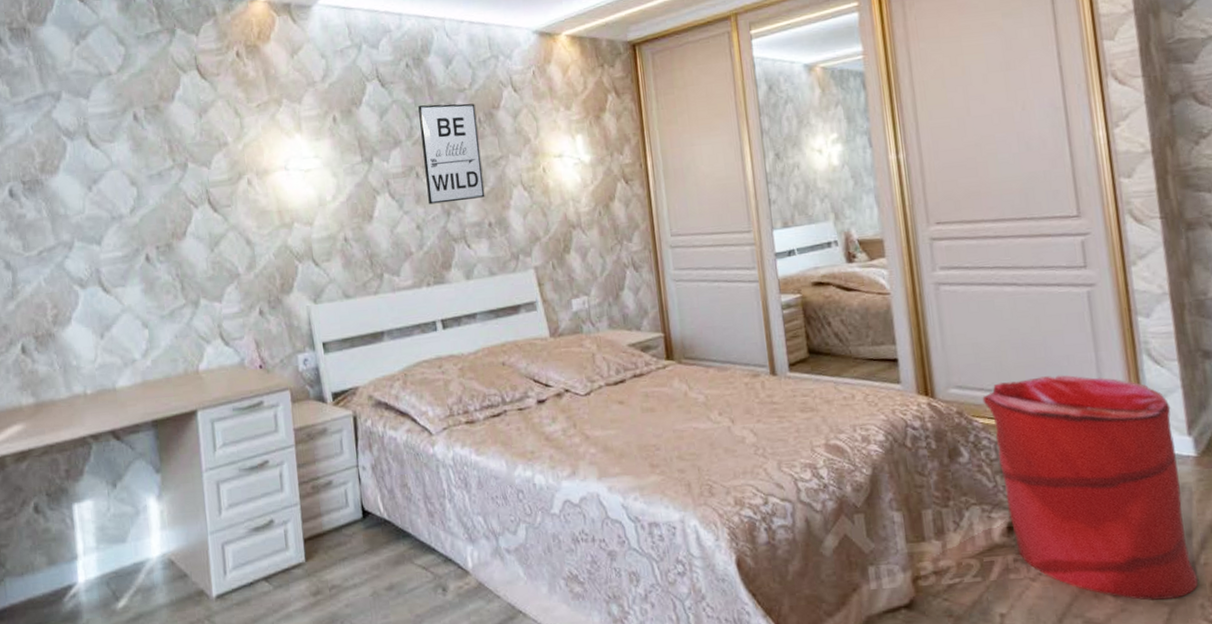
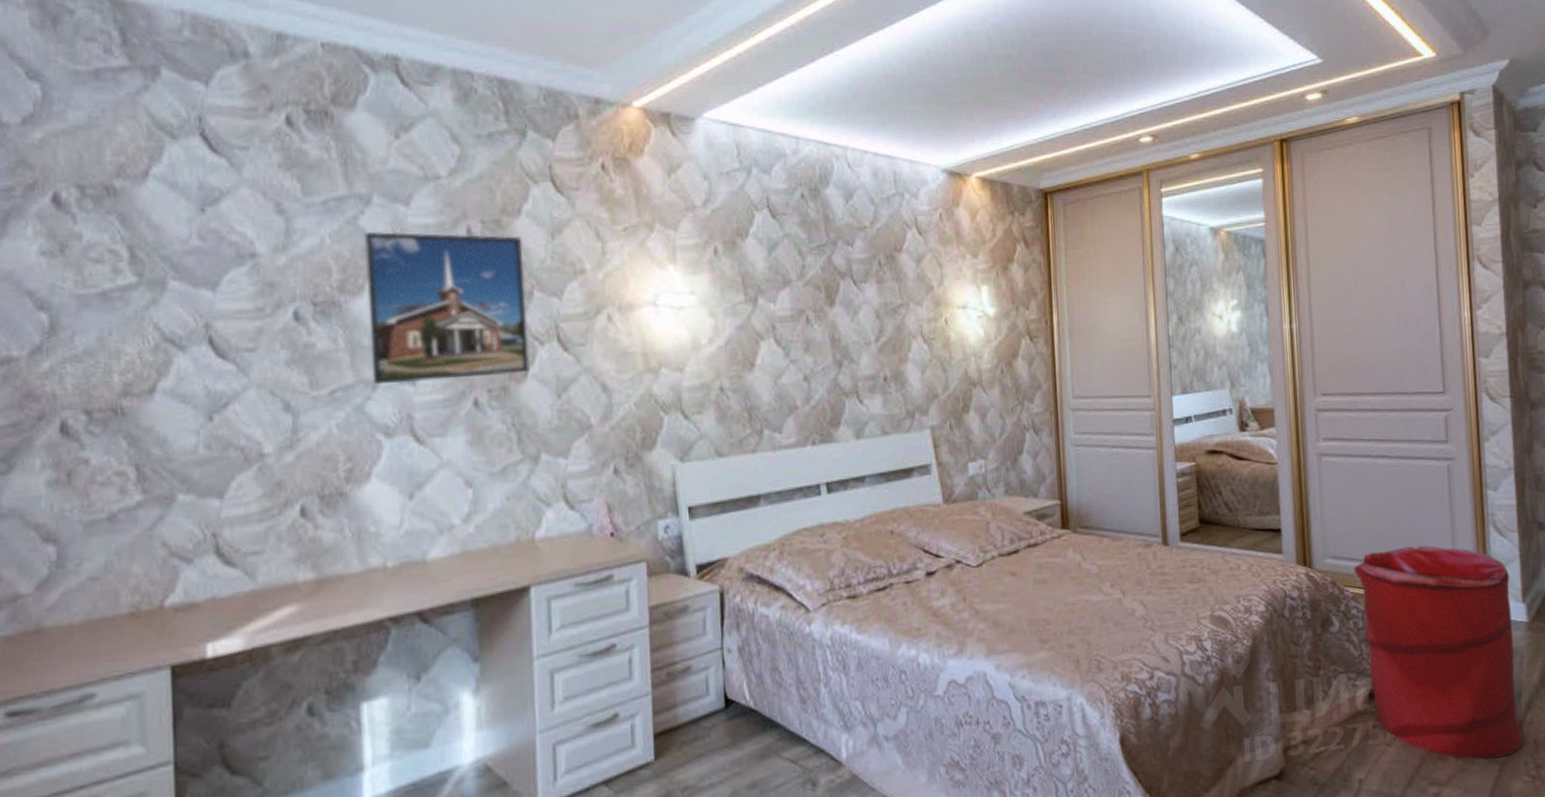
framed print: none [57,117,188,245] -> present [364,232,530,384]
wall art: present [418,103,485,205] -> none [813,241,882,354]

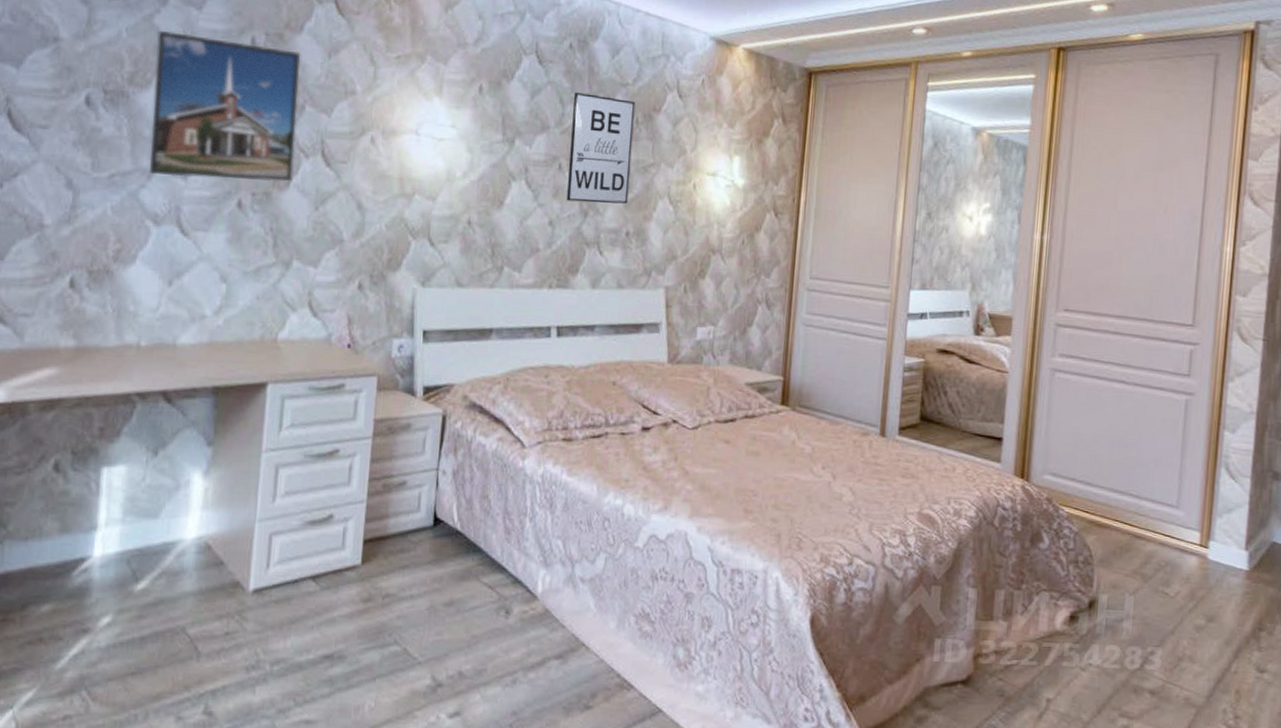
wall art: none [813,241,882,354] -> present [567,91,636,204]
laundry hamper: present [1354,545,1524,760] -> none [1072,475,1236,702]

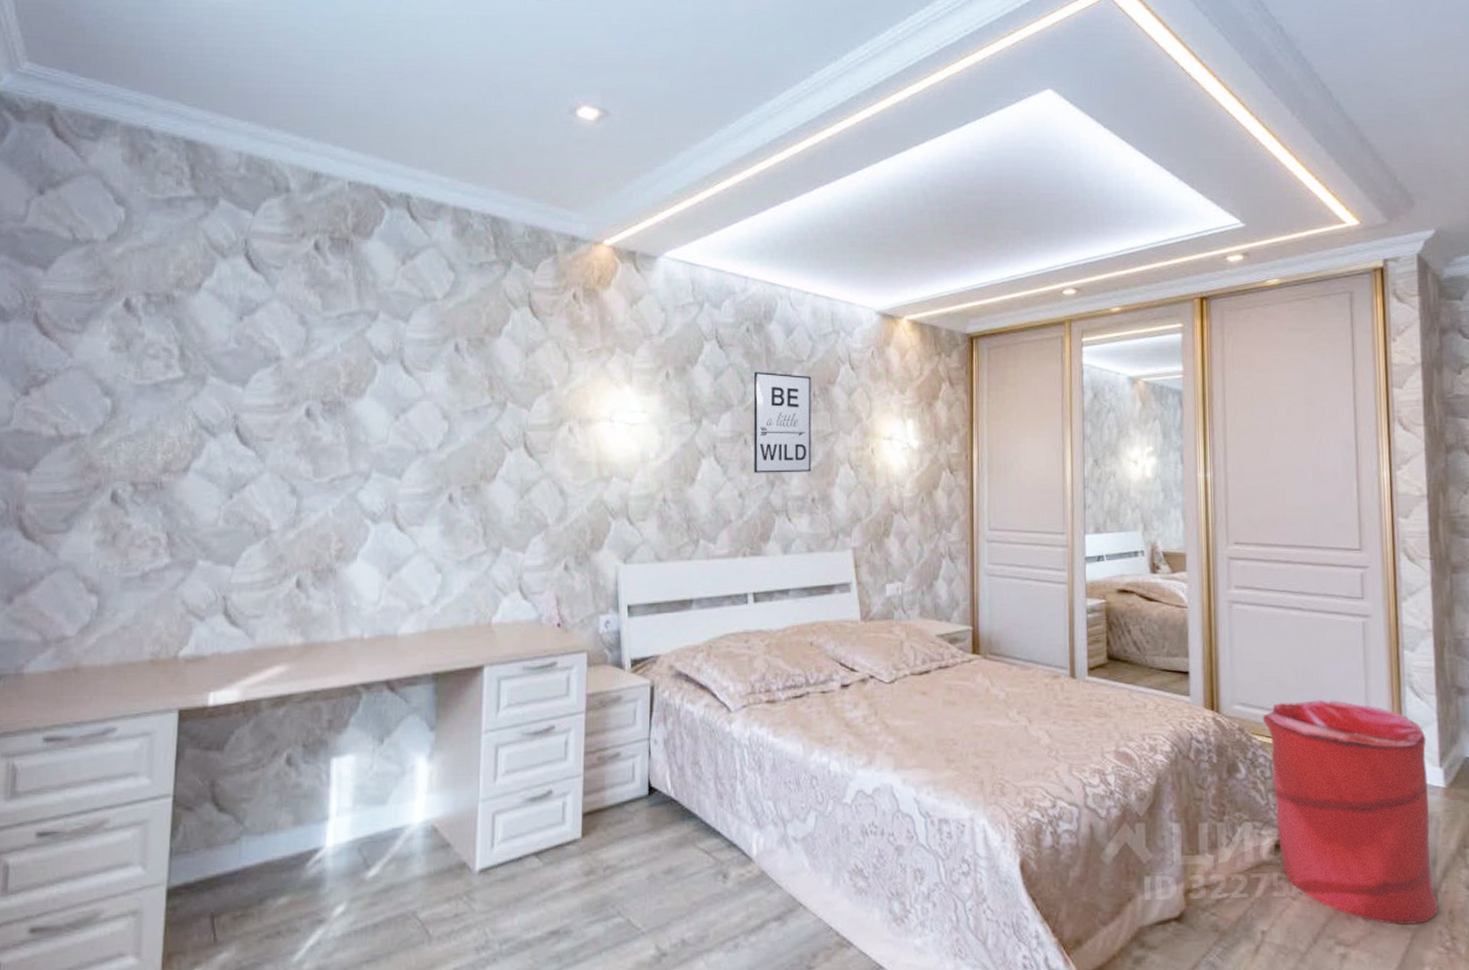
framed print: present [148,31,301,182] -> none [366,344,501,477]
laundry hamper: none [1072,475,1236,702] -> present [1262,700,1438,925]

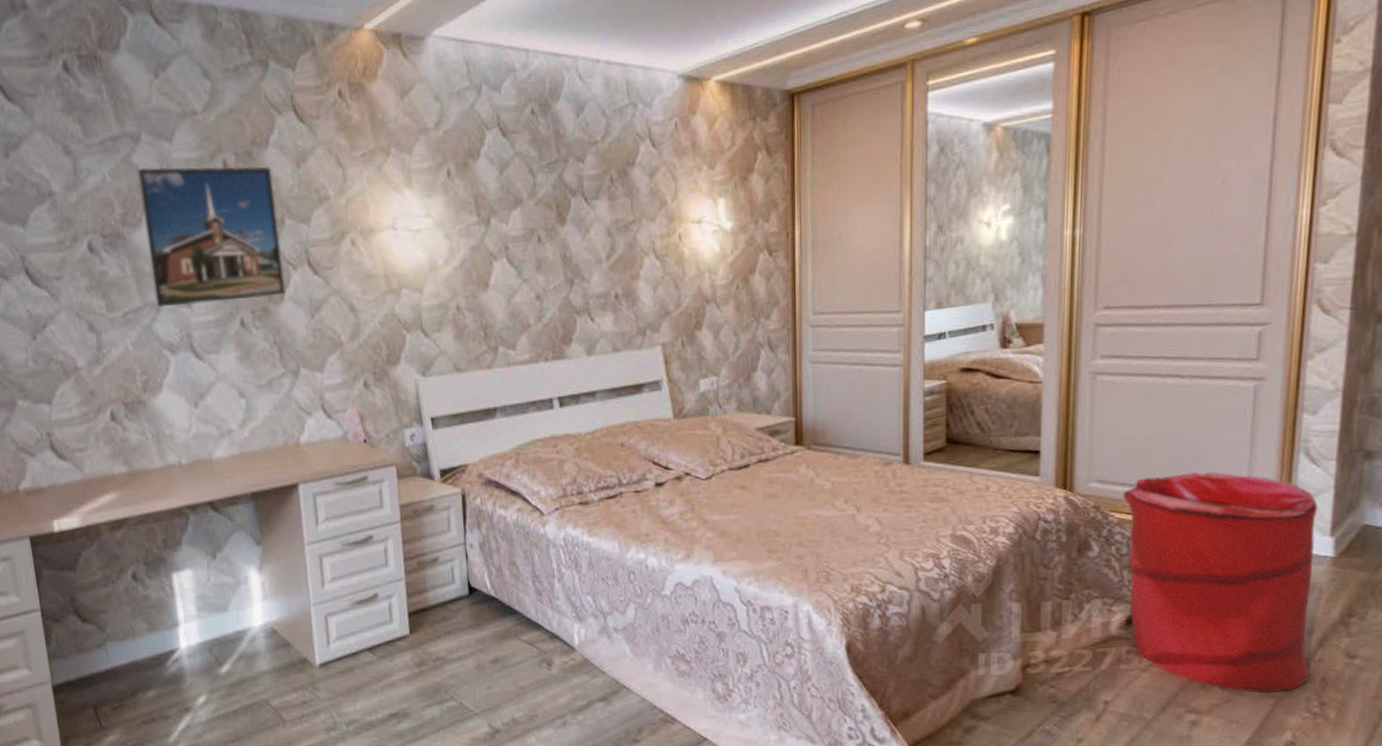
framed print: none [366,344,501,477] -> present [137,166,286,307]
wall art: present [754,371,811,473] -> none [543,158,613,272]

